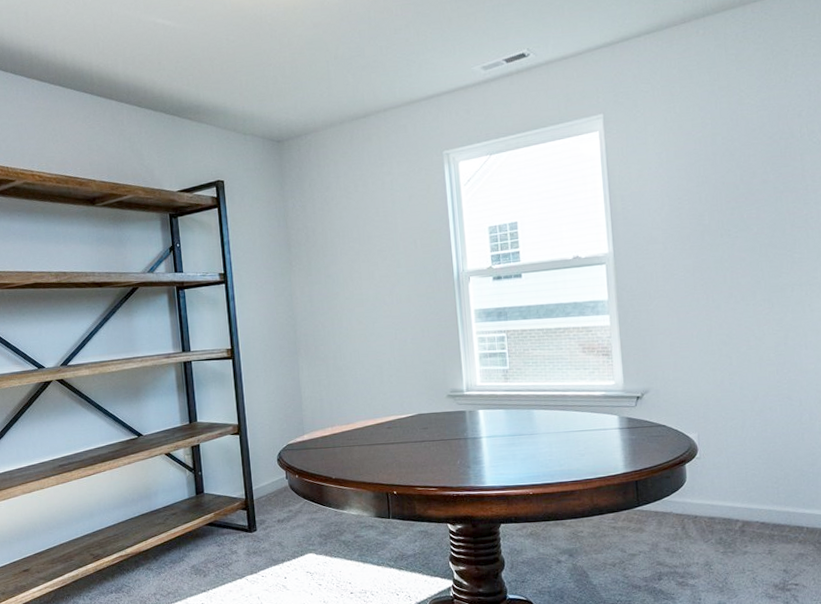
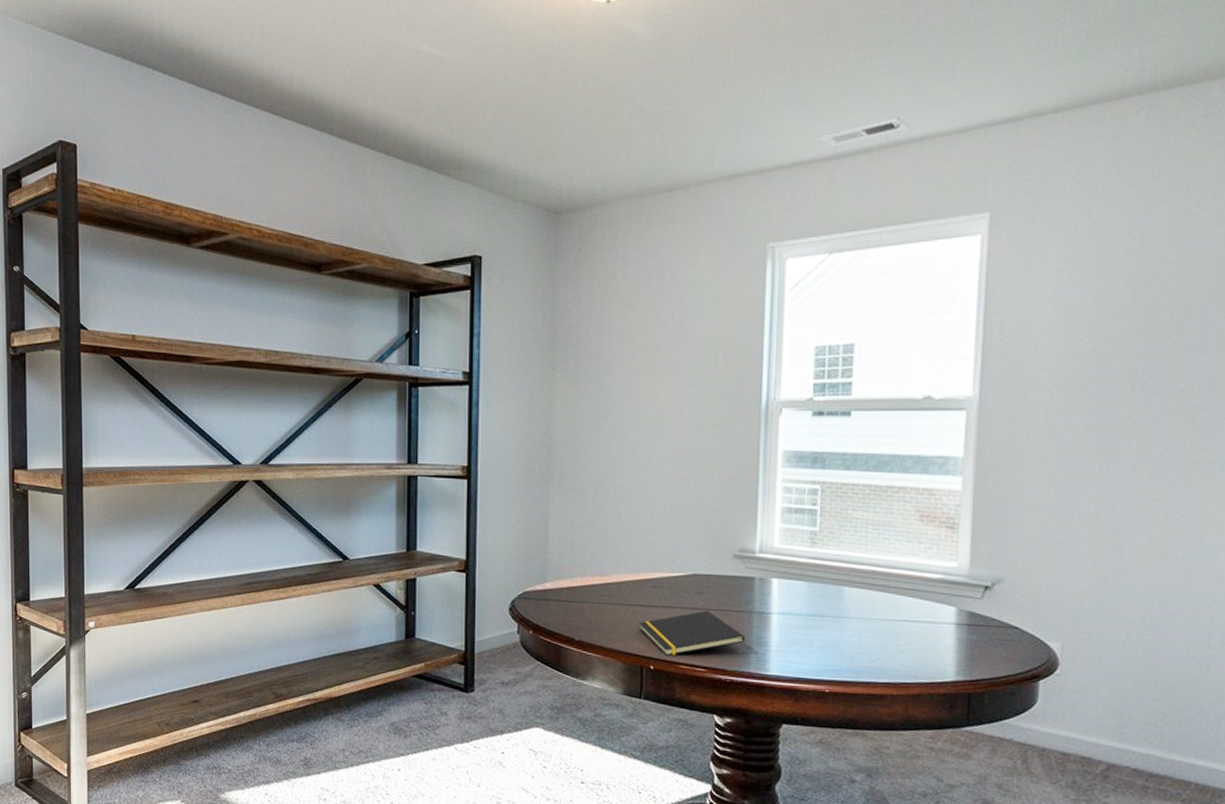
notepad: none [380,441,465,482] -> present [638,610,746,656]

